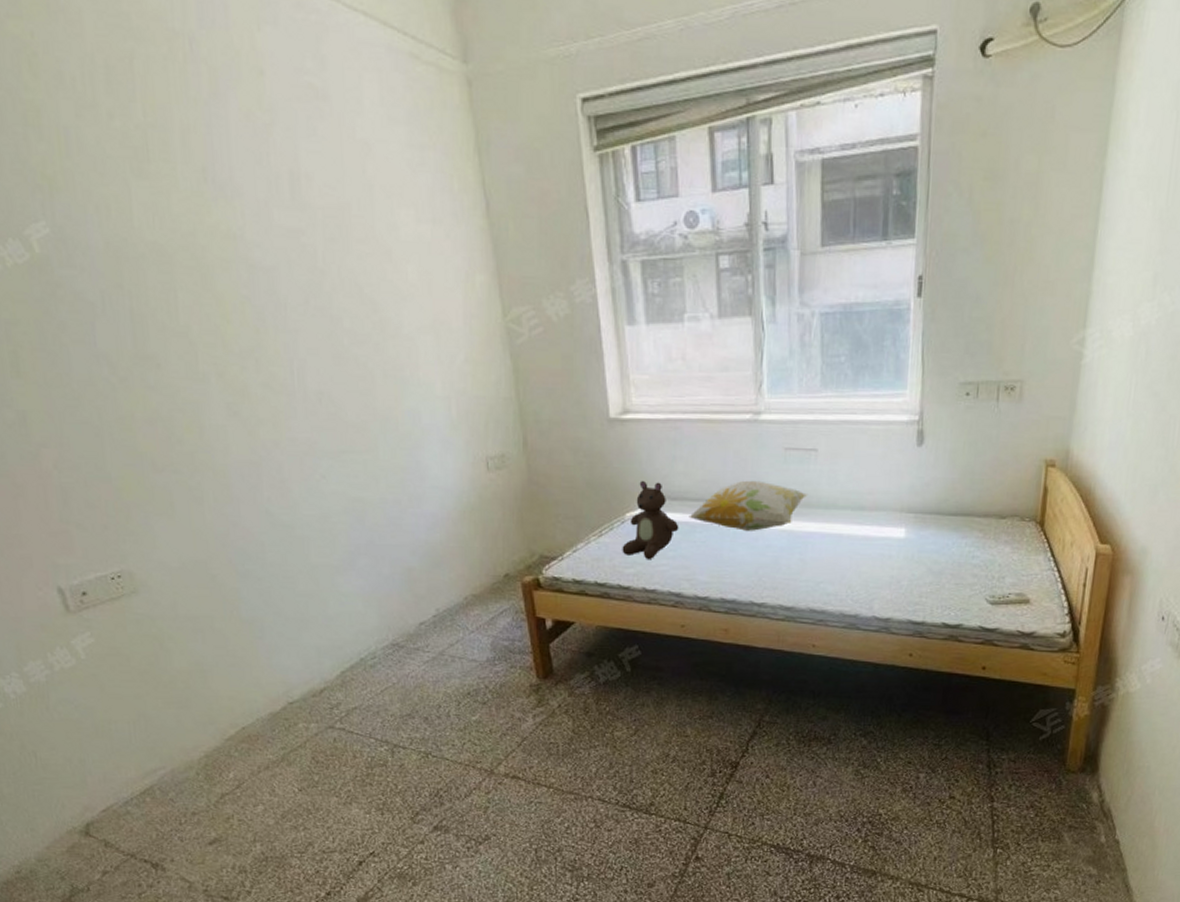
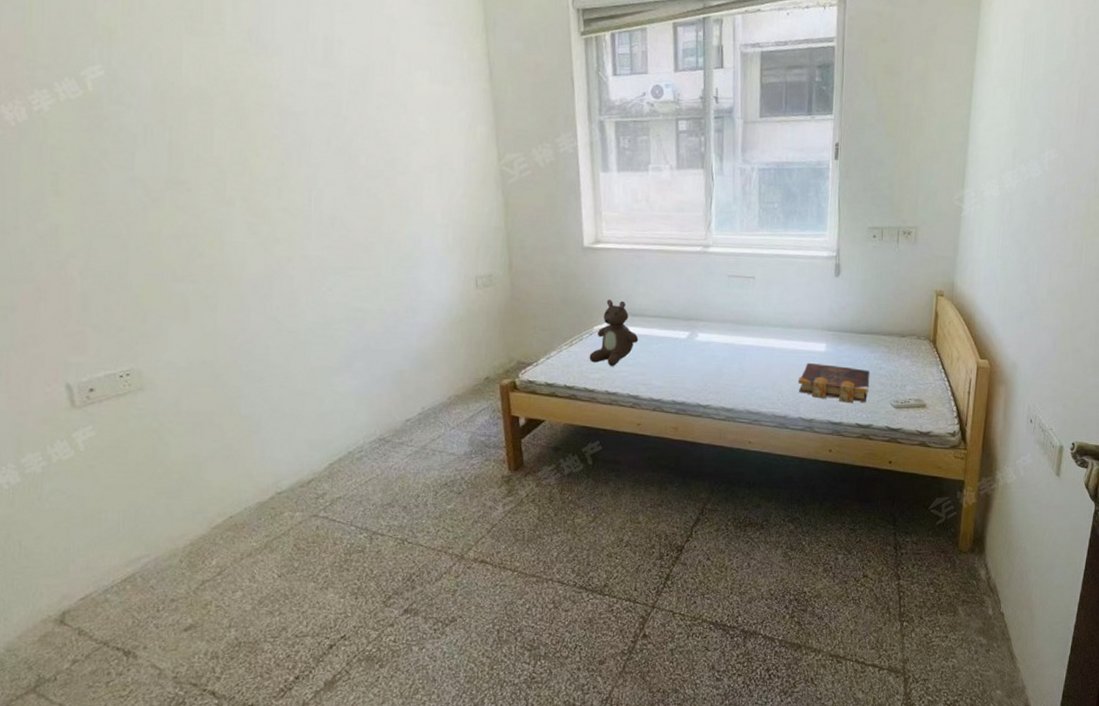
decorative pillow: present [689,480,808,531] -> none [647,301,747,344]
book: none [870,551,961,600] -> present [797,362,871,404]

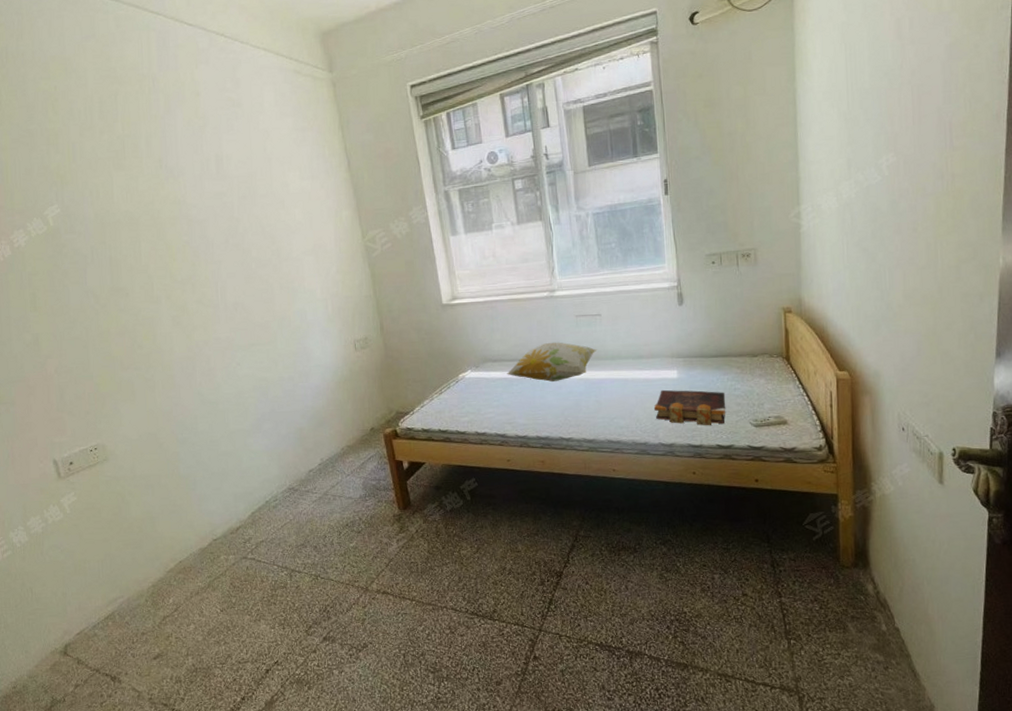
teddy bear: present [589,299,639,366] -> none [457,348,500,409]
decorative pillow: none [647,301,747,344] -> present [507,342,598,382]

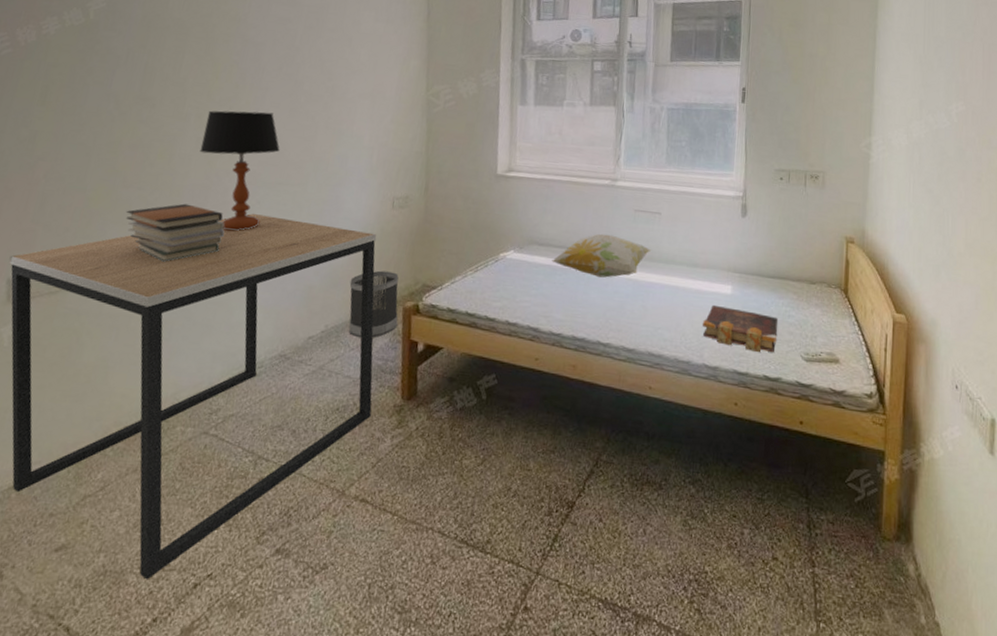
side table: none [49,374,376,671] -> present [9,213,377,579]
book stack: none [131,375,218,427] -> present [125,203,225,262]
table lamp: none [175,283,245,393] -> present [199,110,280,231]
wastebasket: none [333,405,382,465] -> present [348,270,399,338]

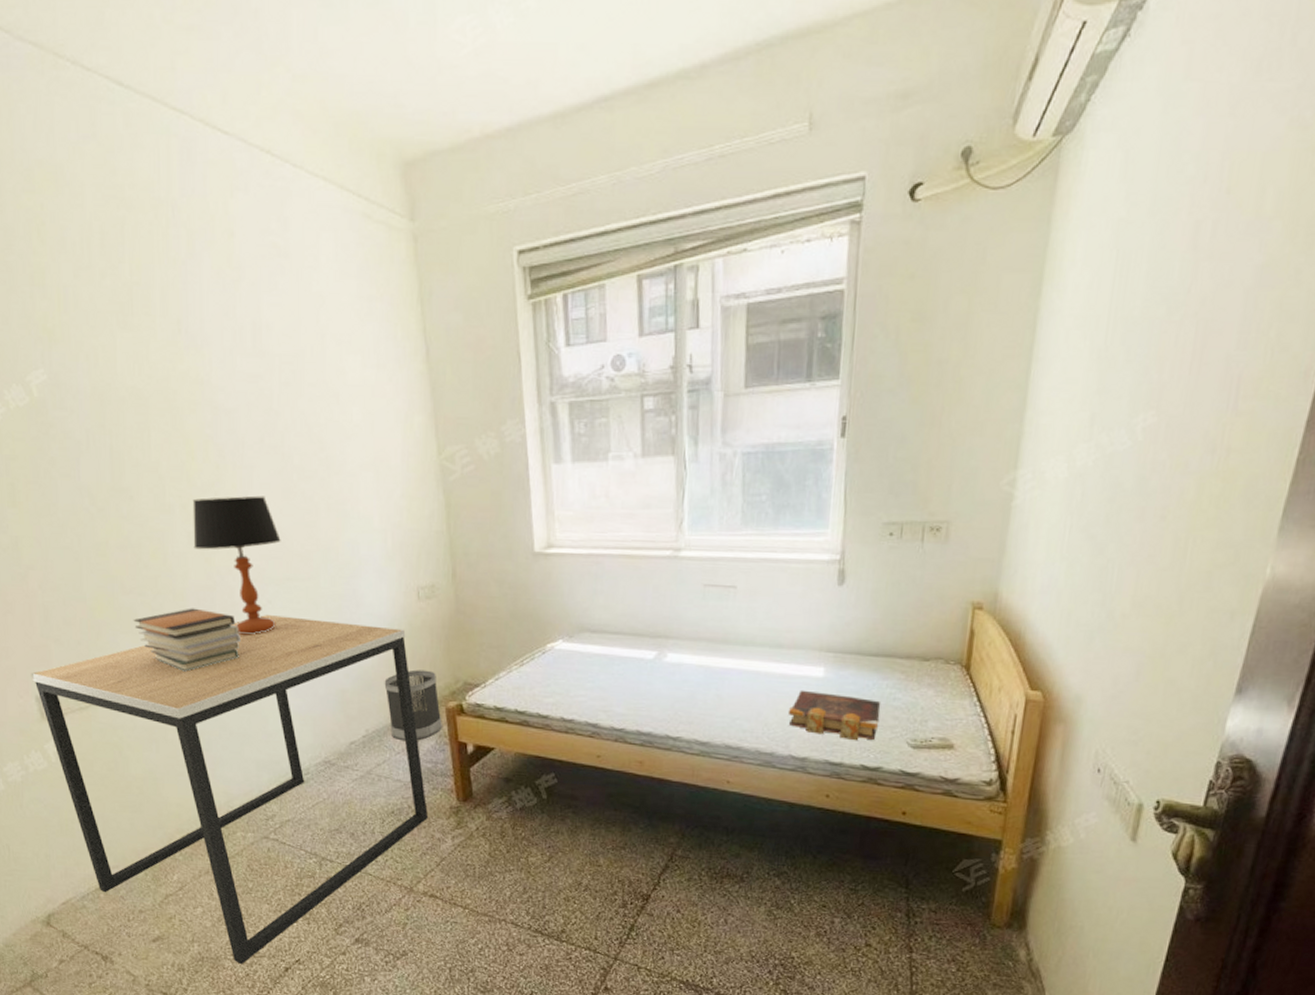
decorative pillow: present [552,233,652,278] -> none [607,615,726,666]

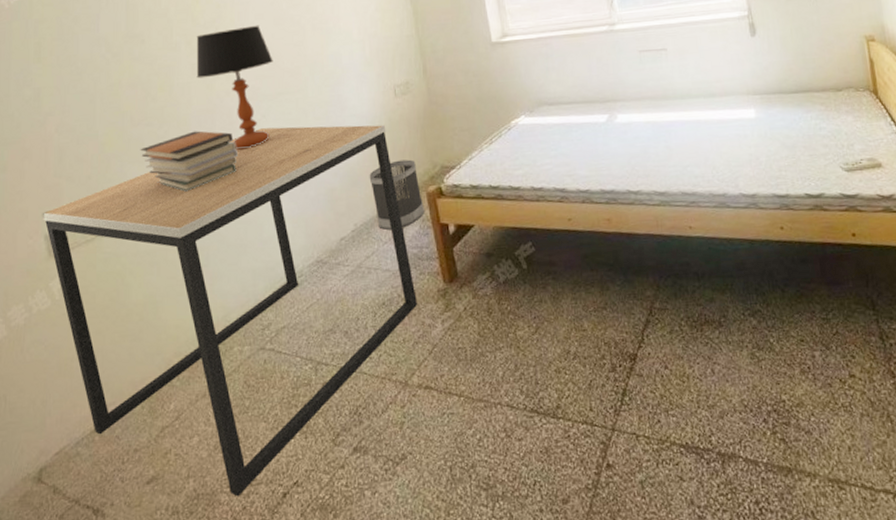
book: present [788,689,881,741] -> none [731,131,812,172]

